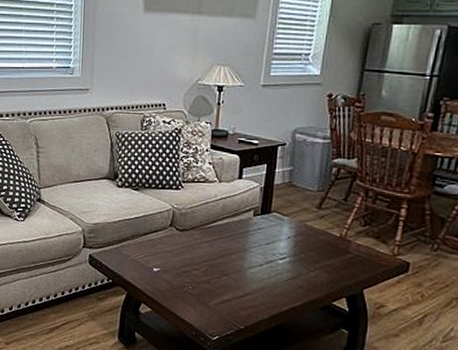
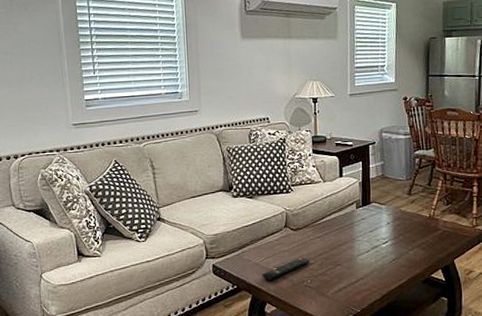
remote control: none [139,260,193,280] -> present [262,257,309,280]

